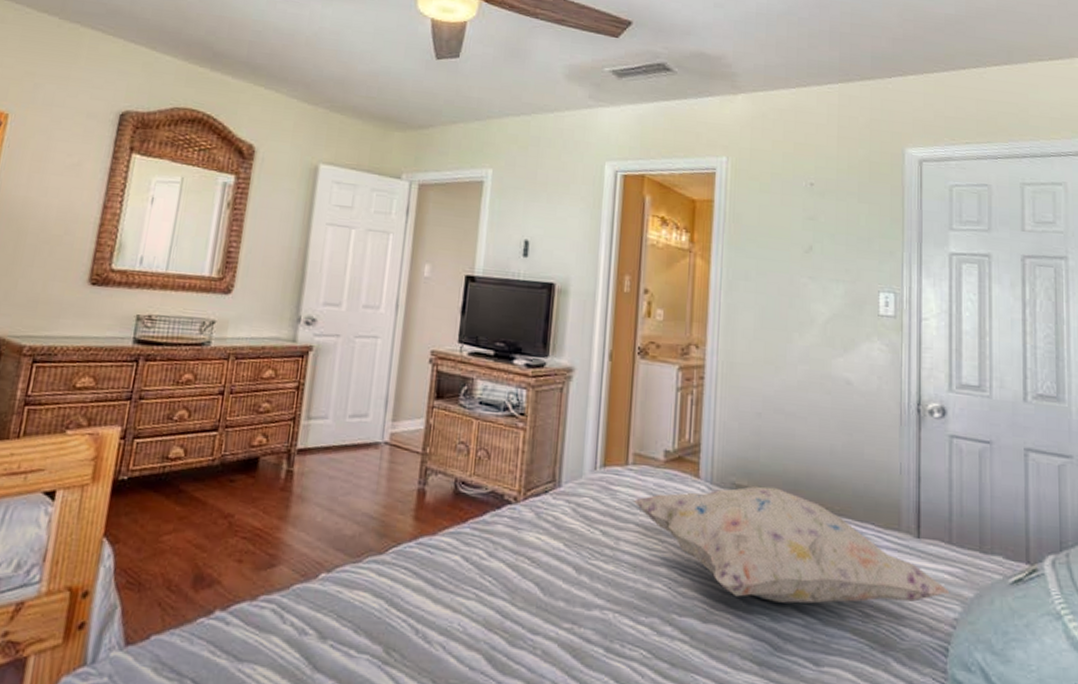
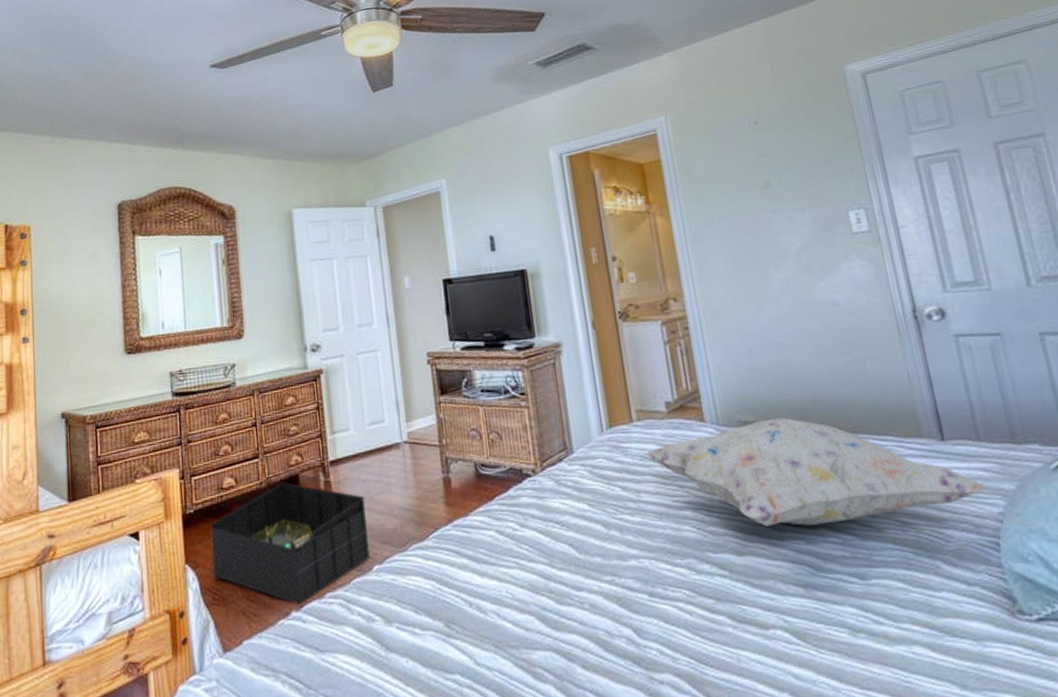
storage bin: none [133,463,328,604] -> present [210,482,370,605]

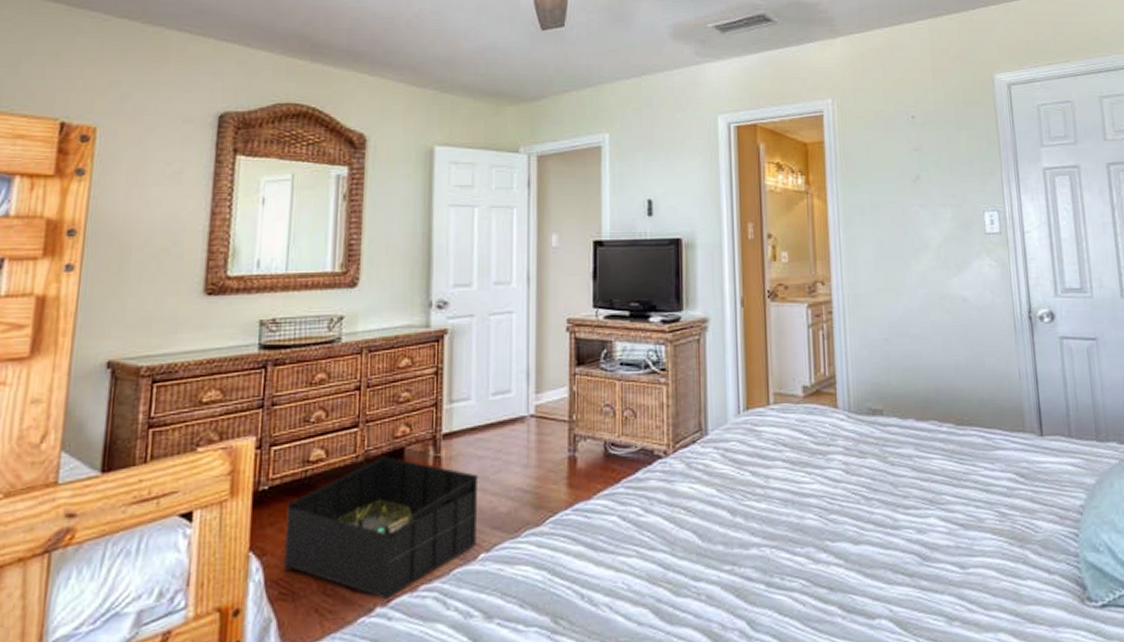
decorative pillow: present [645,417,989,527] -> none [778,407,1074,516]

